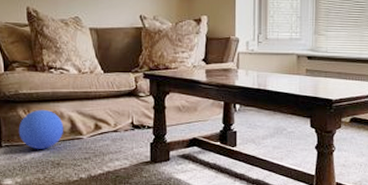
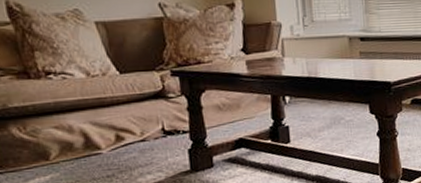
ball: present [18,109,64,149] -> none [13,124,76,173]

